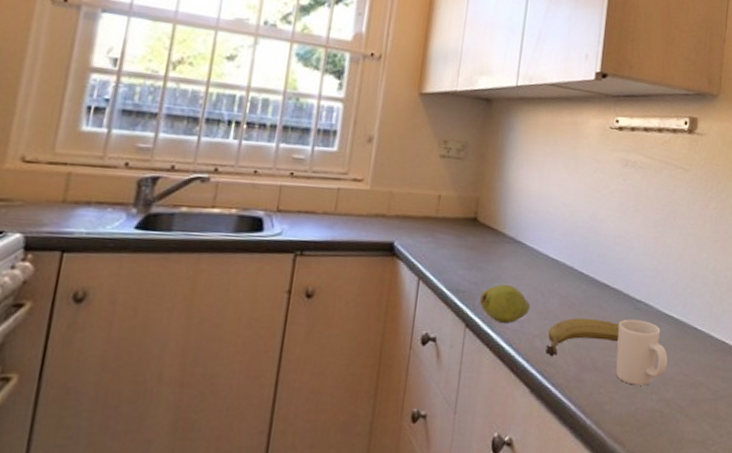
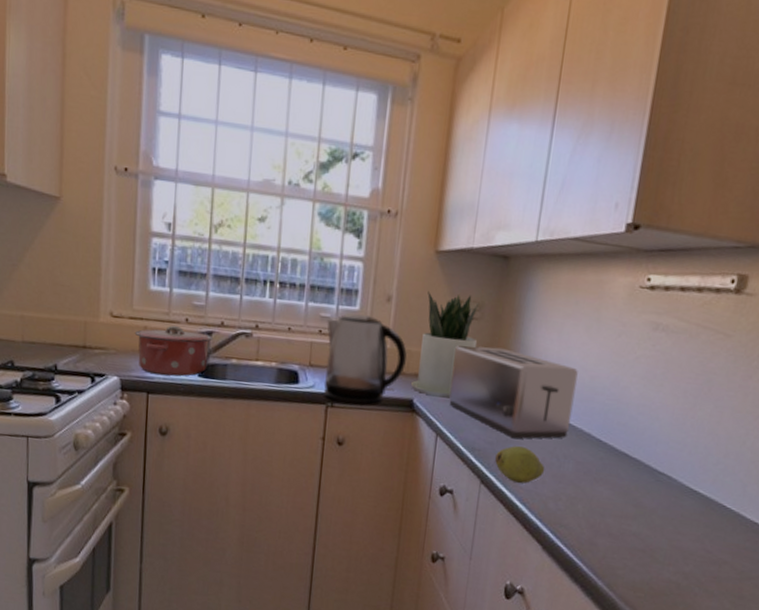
casserole: none [52,170,160,230] -> present [134,325,214,376]
kettle: none [291,155,389,254] -> present [322,314,407,407]
planter: none [391,132,464,239] -> present [410,291,480,398]
toaster: none [432,184,559,277] -> present [449,345,578,439]
fruit: present [545,317,620,357] -> none [559,483,638,519]
mug: present [615,319,668,386] -> none [631,490,690,557]

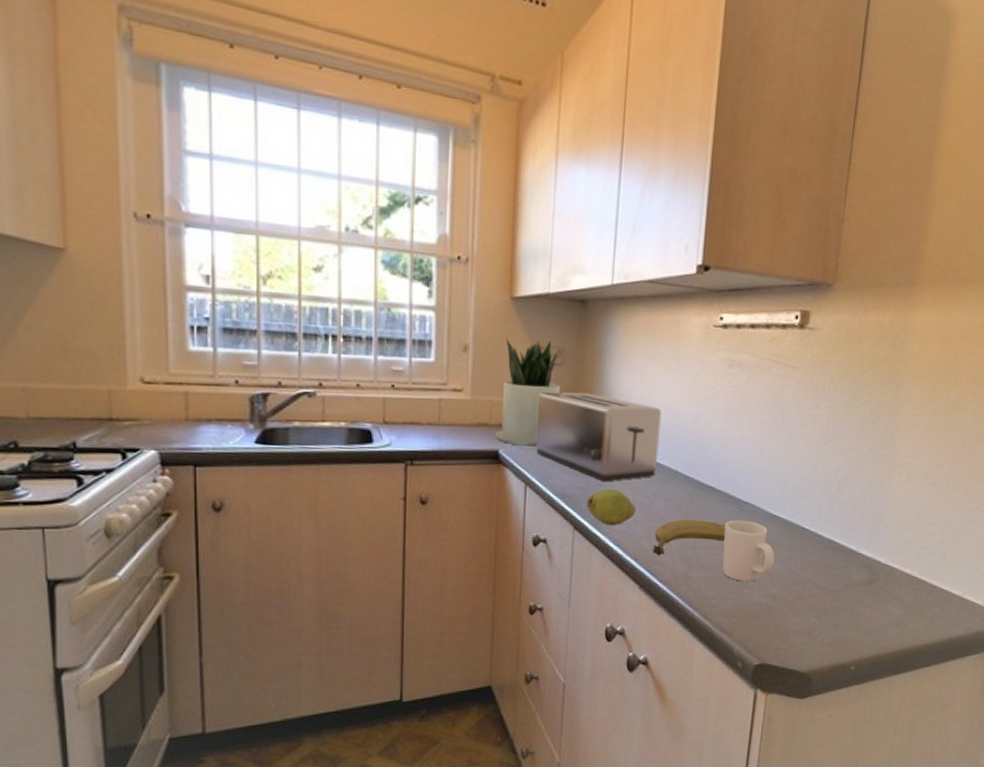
casserole: present [134,325,214,376] -> none [173,388,270,445]
kettle: present [322,314,407,407] -> none [400,365,490,463]
fruit: none [559,483,638,519] -> present [653,519,726,556]
mug: none [631,490,690,557] -> present [722,520,775,582]

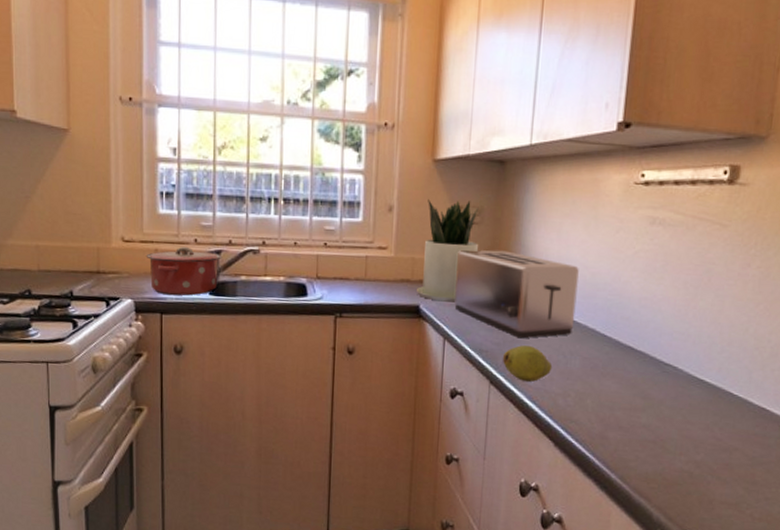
casserole: none [173,388,270,445] -> present [146,246,222,296]
fruit: present [653,519,726,556] -> none [568,378,646,415]
mug: present [722,520,775,582] -> none [641,381,699,447]

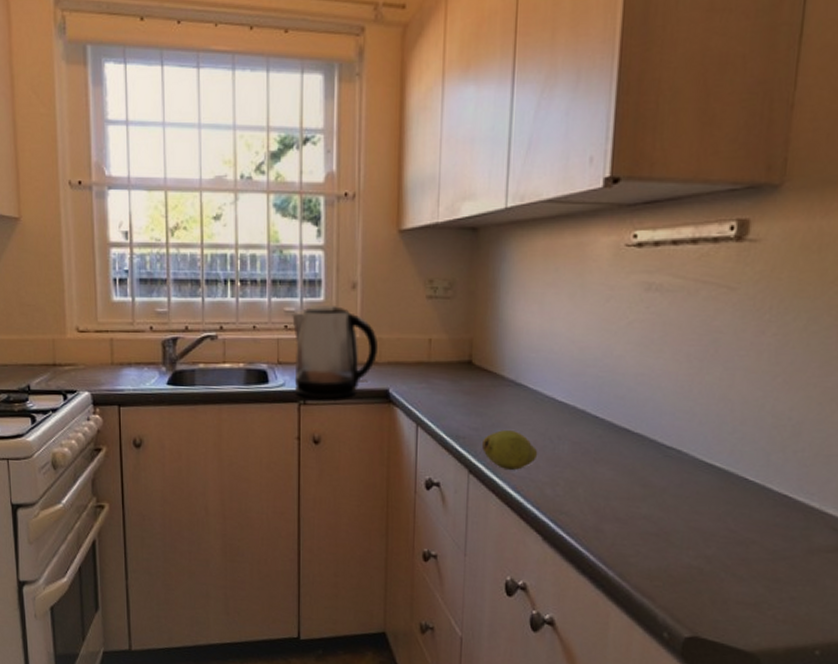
casserole: present [146,246,222,296] -> none [101,334,179,386]
kettle: none [331,225,412,316] -> present [292,304,379,403]
planter: present [416,199,479,302] -> none [384,273,452,385]
toaster: present [454,249,579,339] -> none [427,326,565,423]

